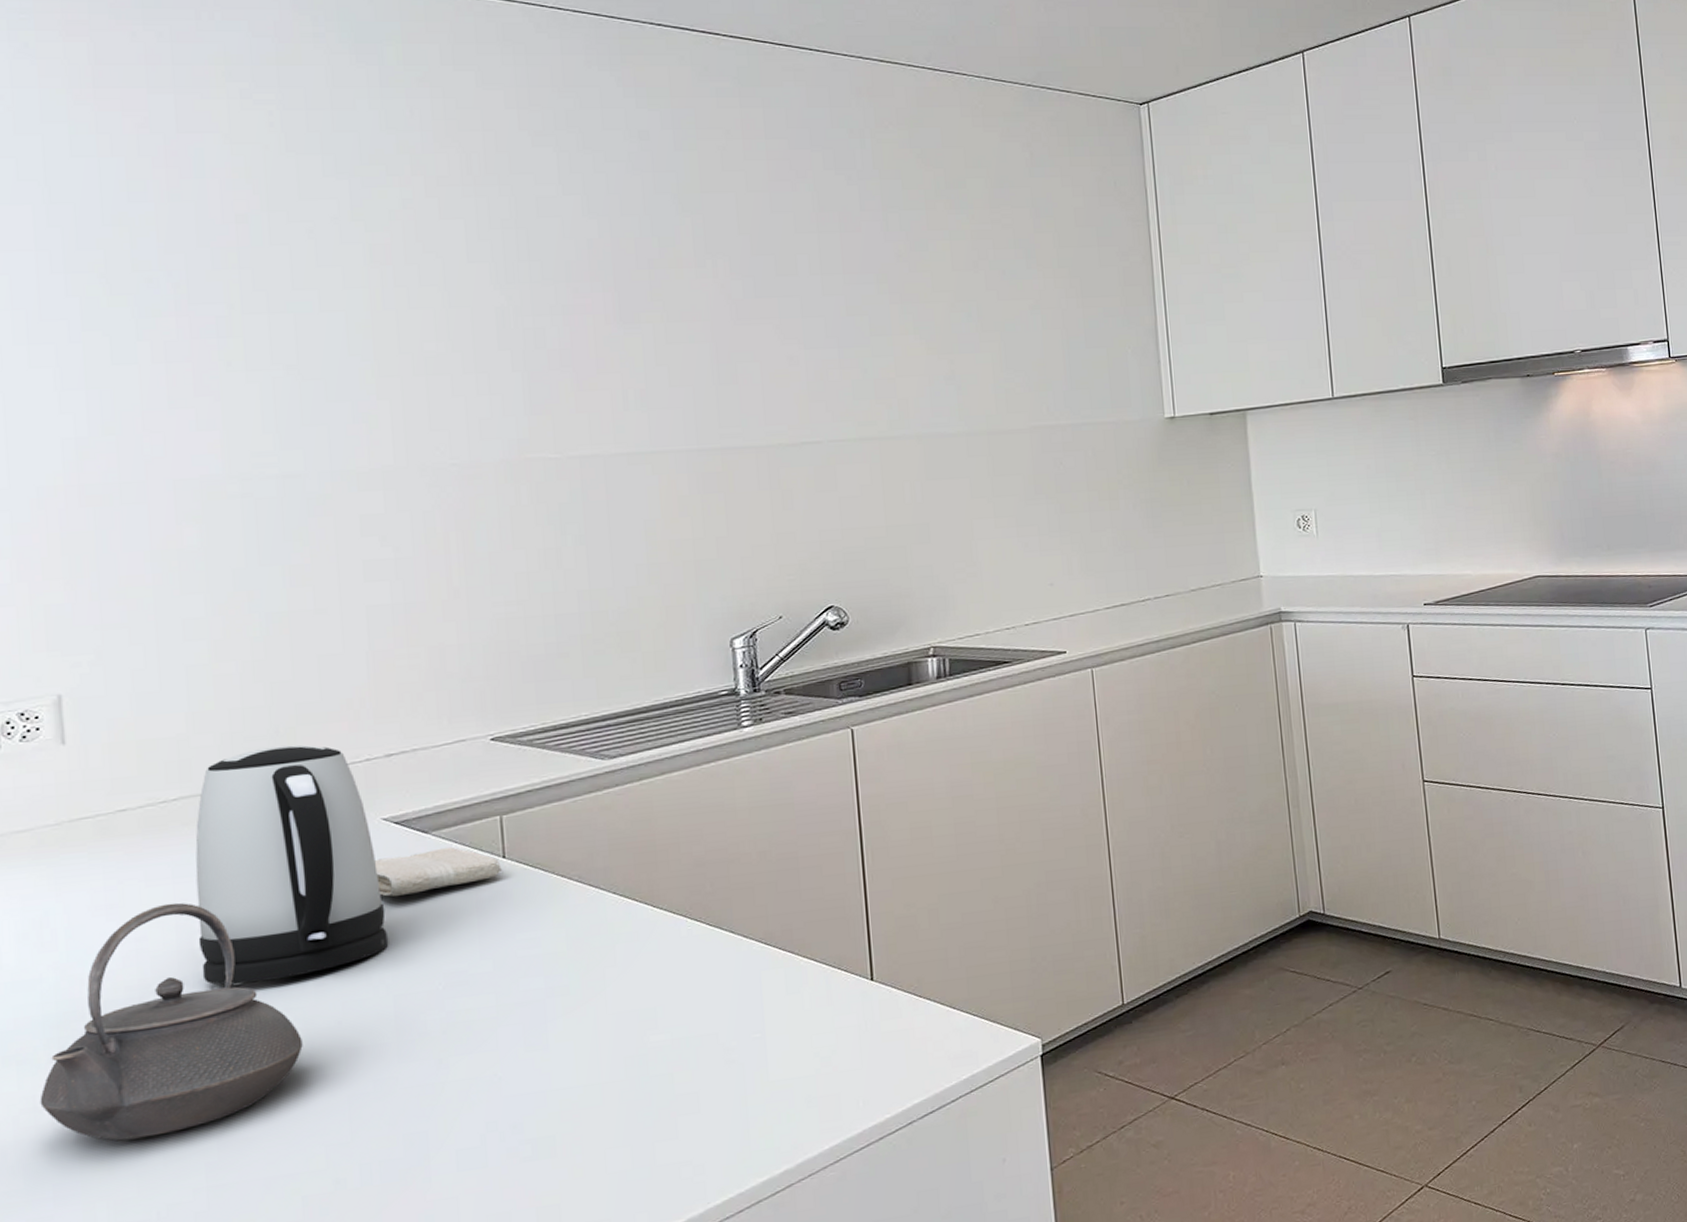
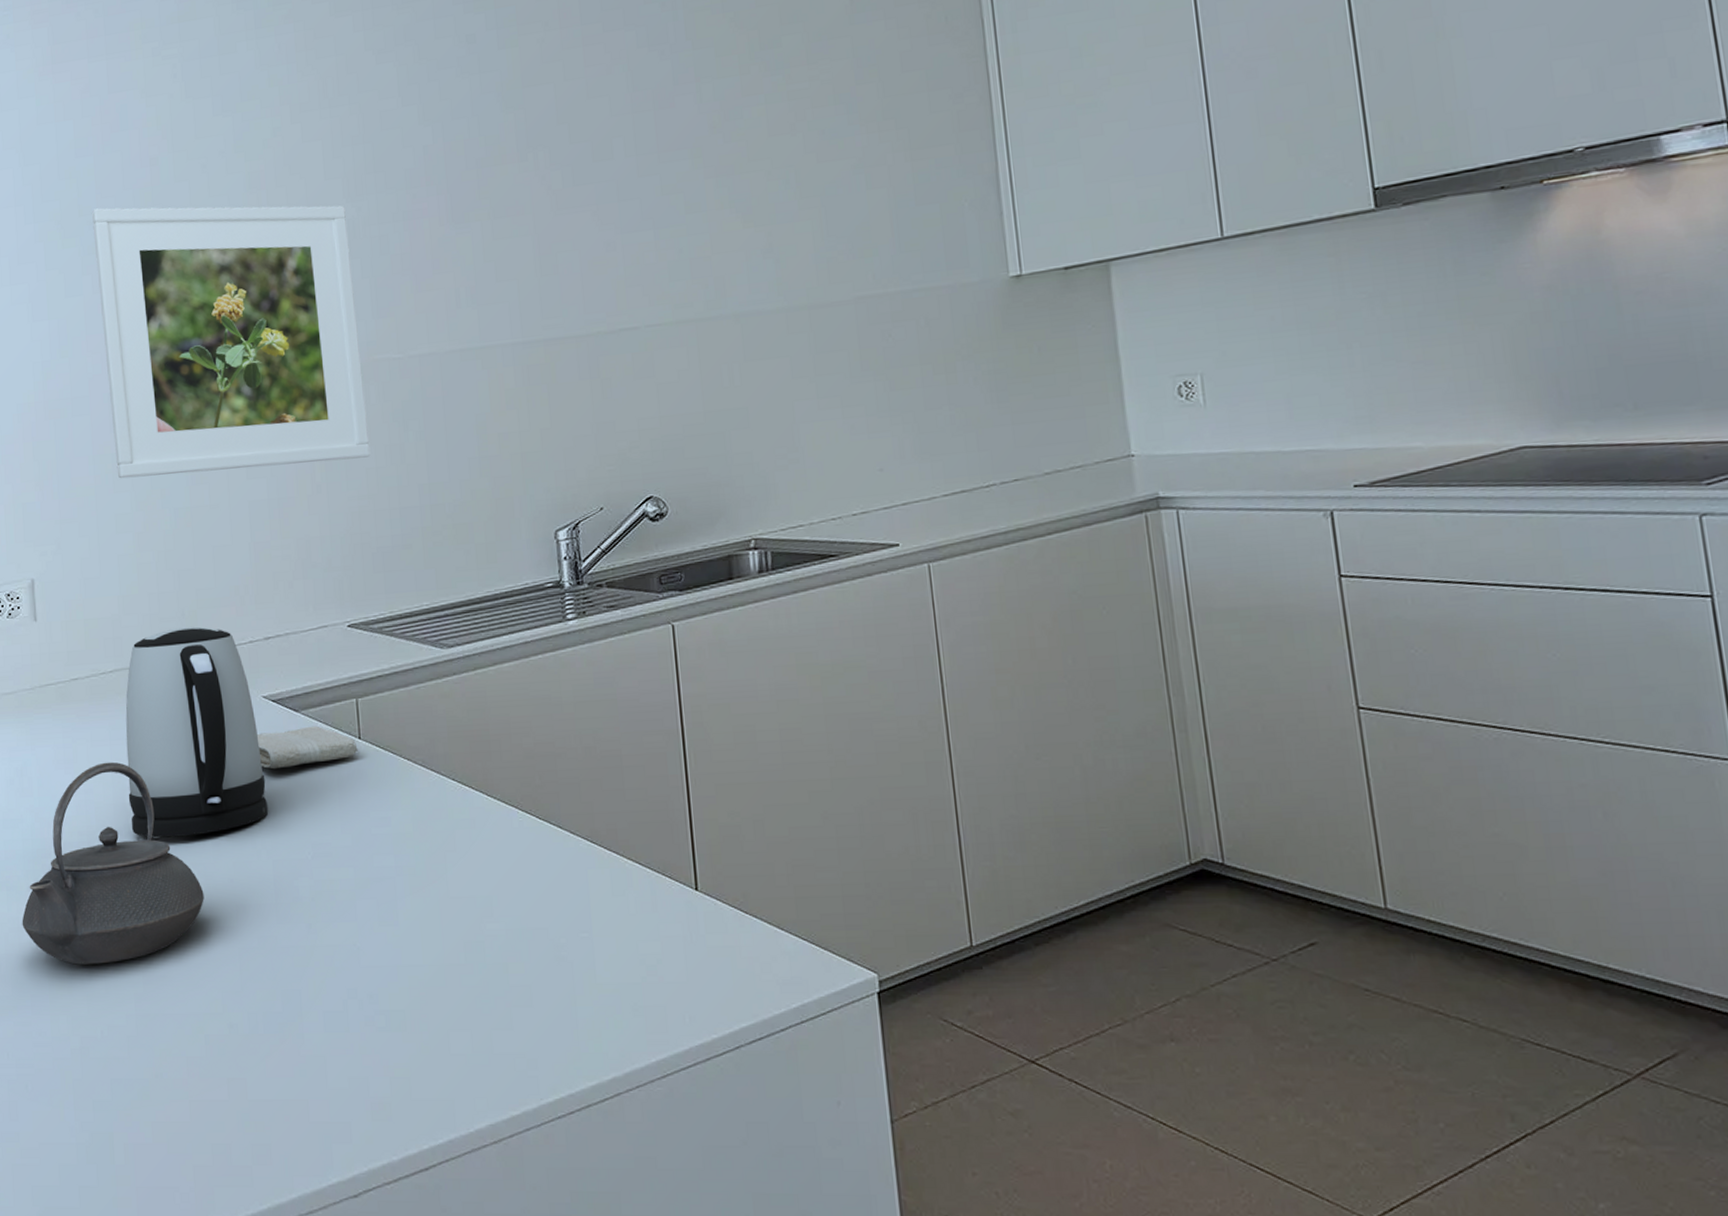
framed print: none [150,264,521,579] -> present [91,205,371,479]

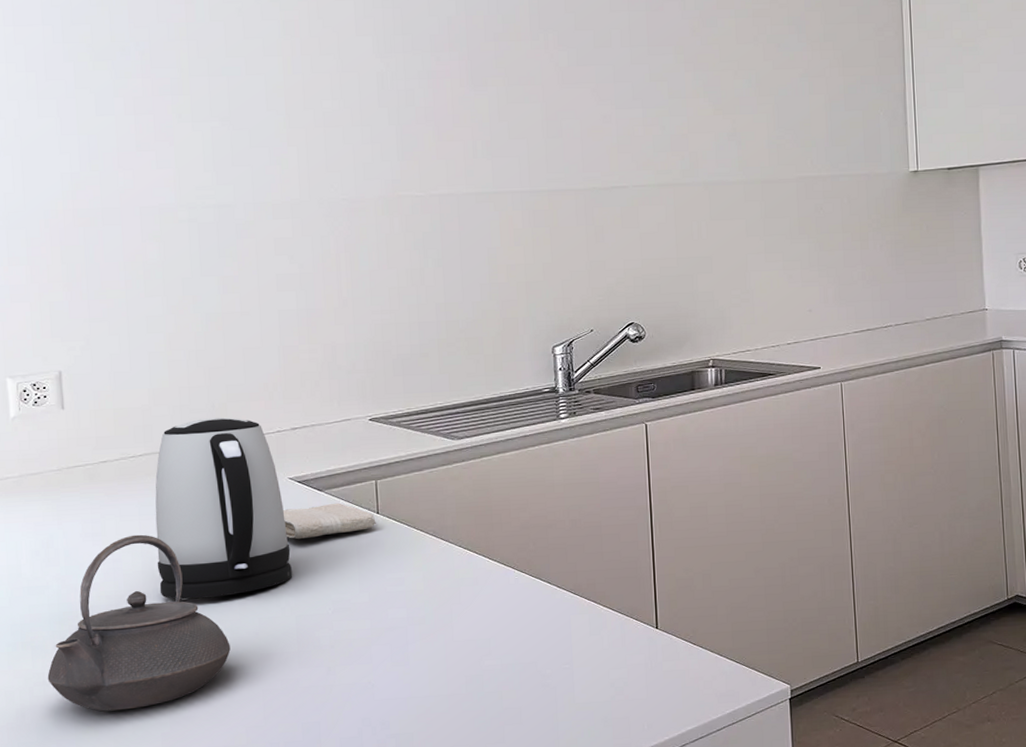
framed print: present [91,205,371,479] -> none [124,36,393,285]

